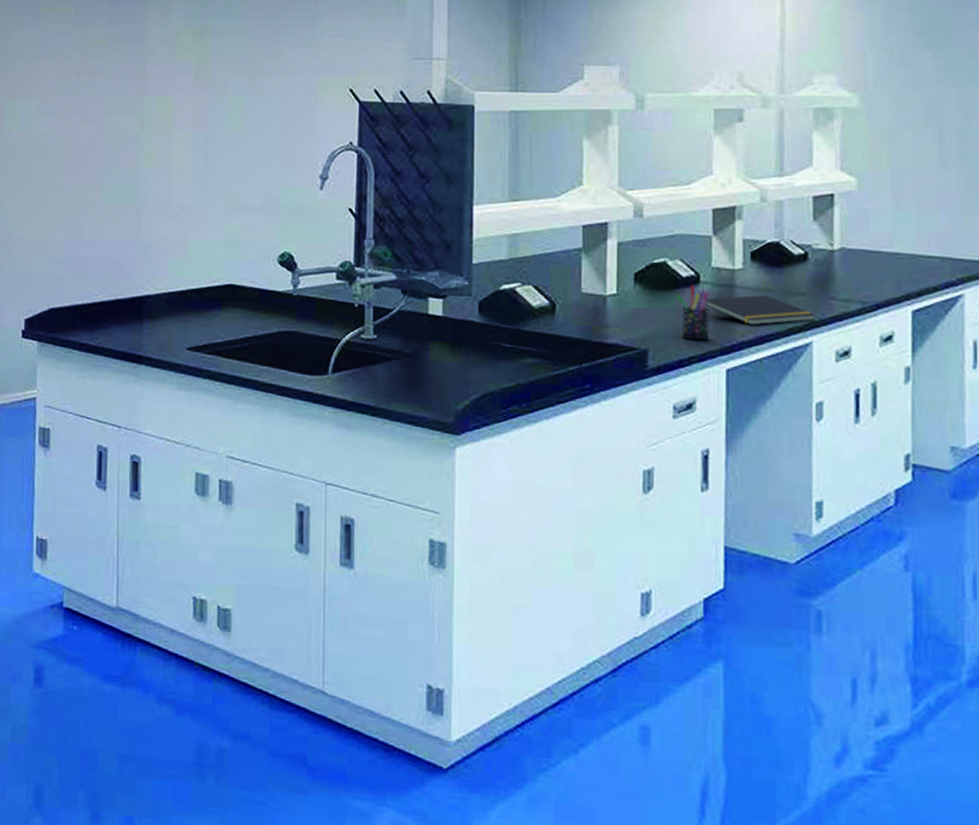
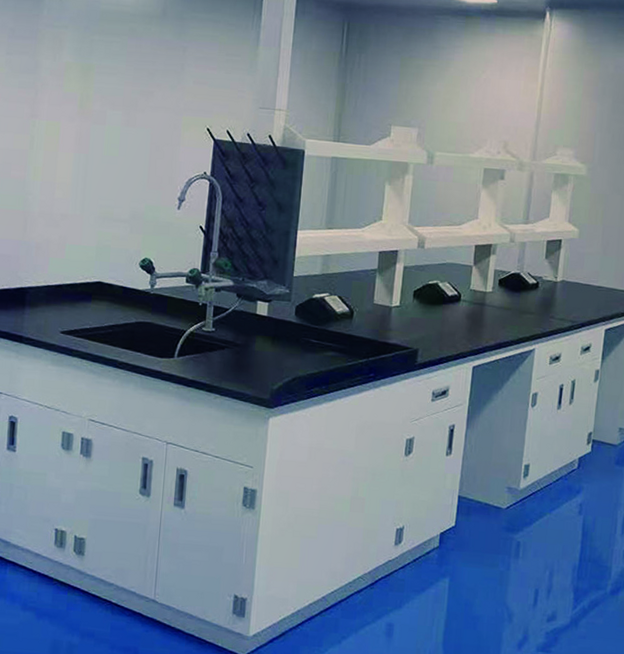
pen holder: present [676,285,710,341] -> none [442,302,466,344]
notepad: present [702,294,816,326] -> none [460,312,539,335]

